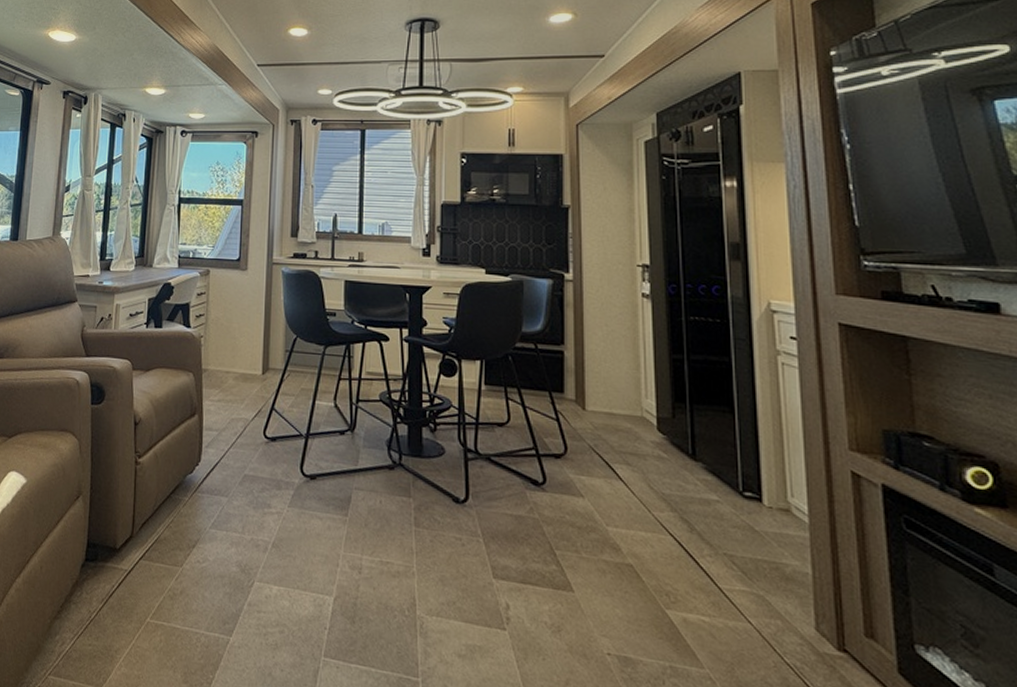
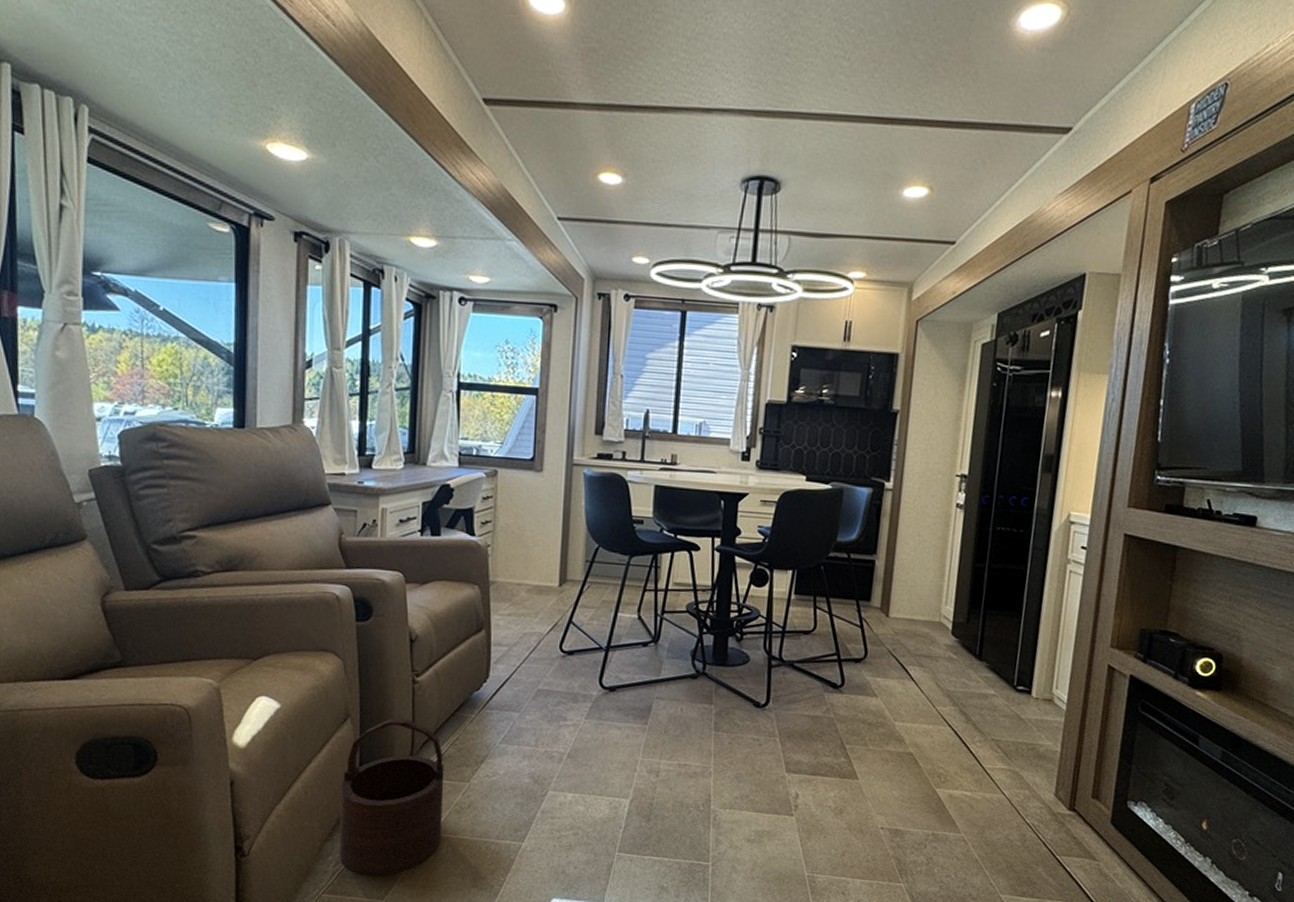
wooden bucket: none [65,497,160,661] -> present [339,718,444,876]

